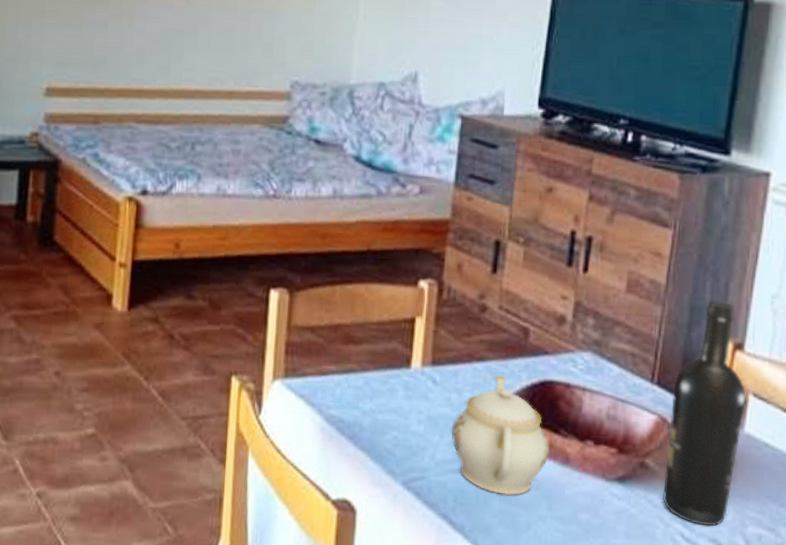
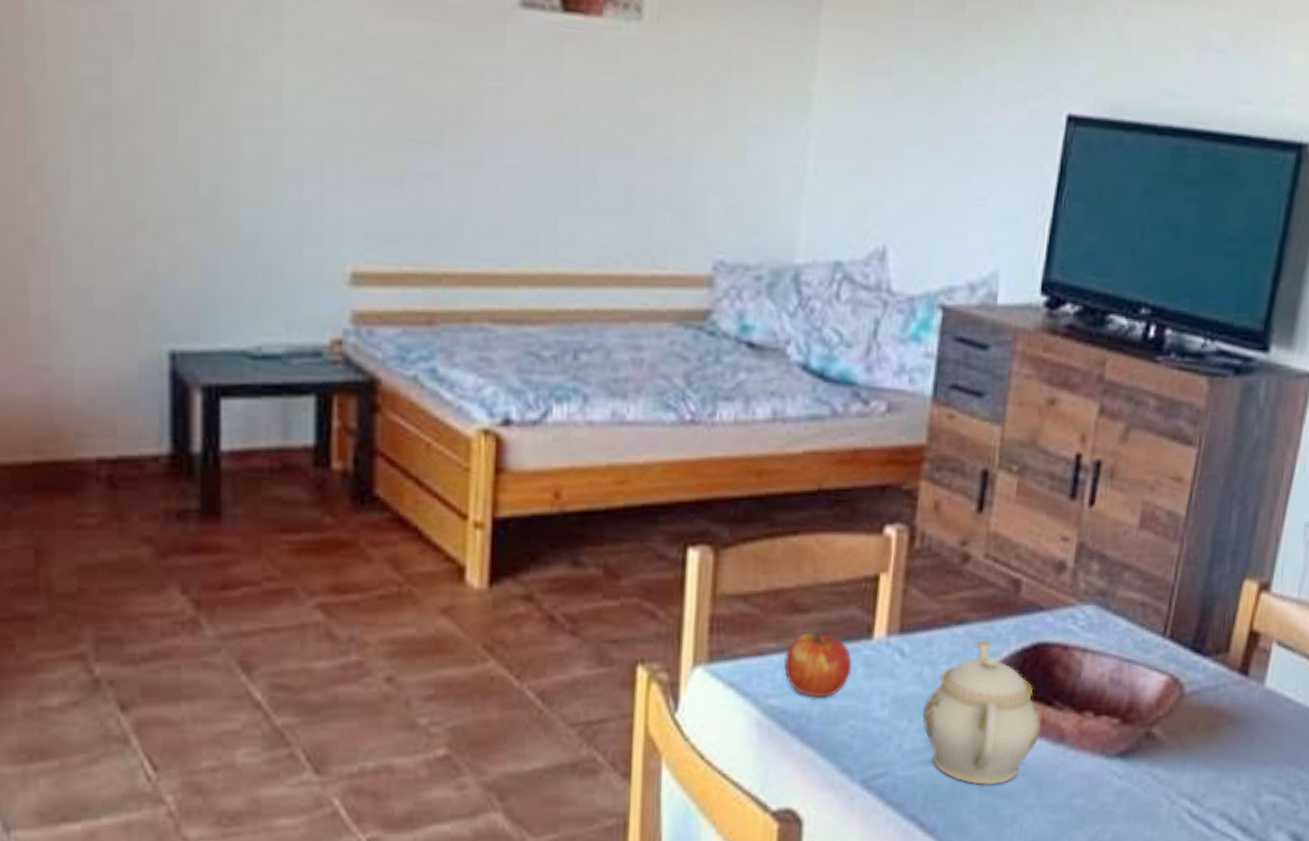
apple: none [342,359,395,412] -> present [784,632,853,698]
wine bottle: present [662,300,746,527] -> none [1169,532,1270,800]

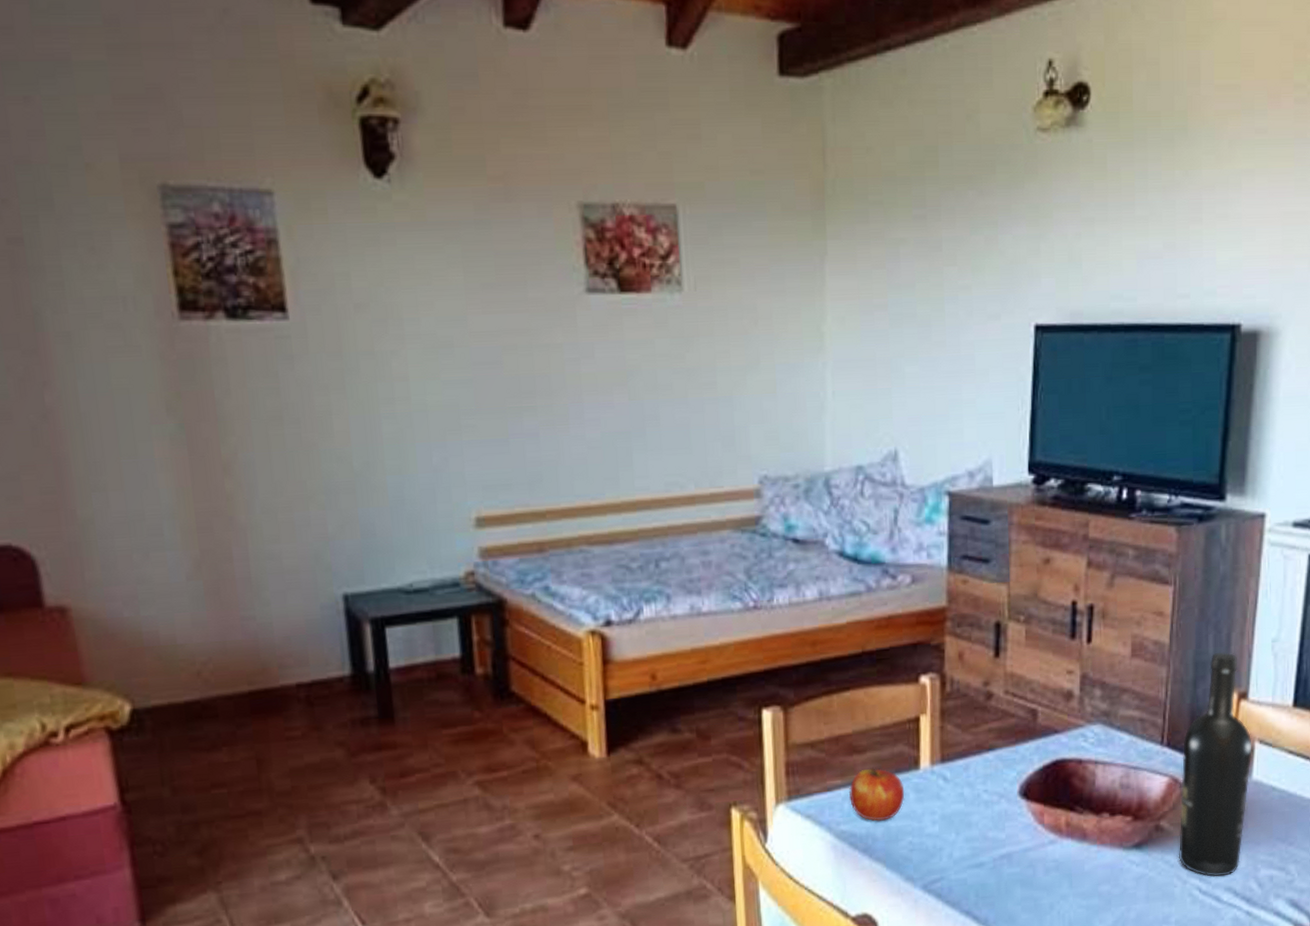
teapot: present [922,640,1041,786] -> none [967,761,1066,882]
wine bottle: none [1169,532,1270,800] -> present [1178,651,1252,877]

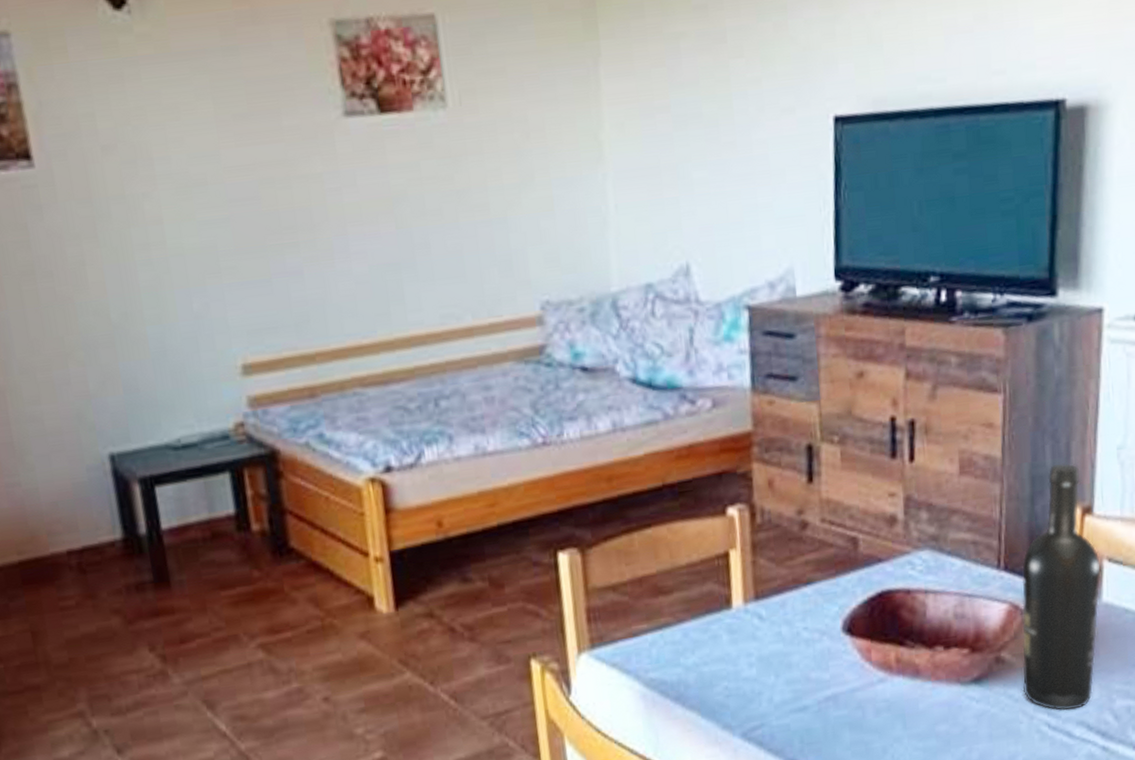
apple: present [849,768,905,821] -> none [656,609,718,667]

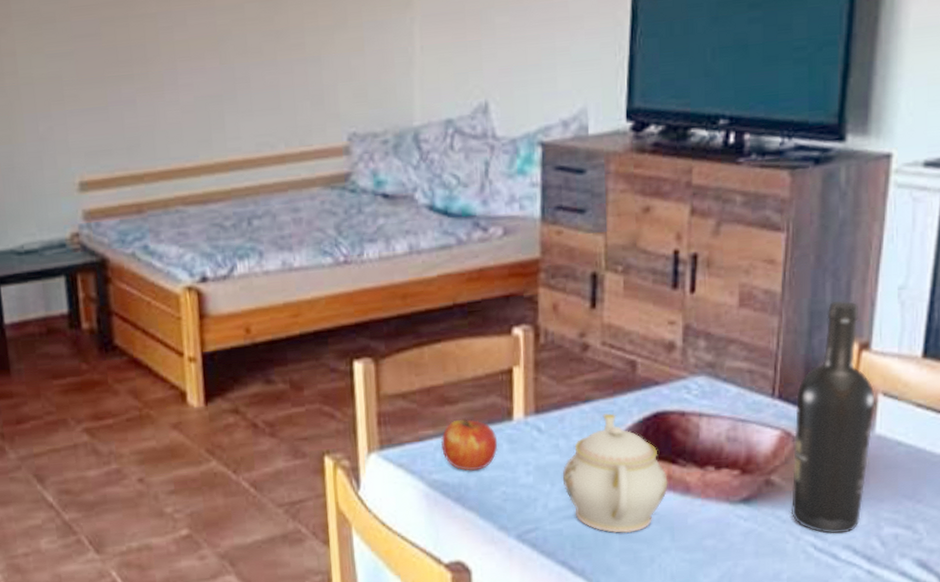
apple: none [656,609,718,667] -> present [441,418,498,471]
teapot: none [786,595,897,725] -> present [562,413,668,534]

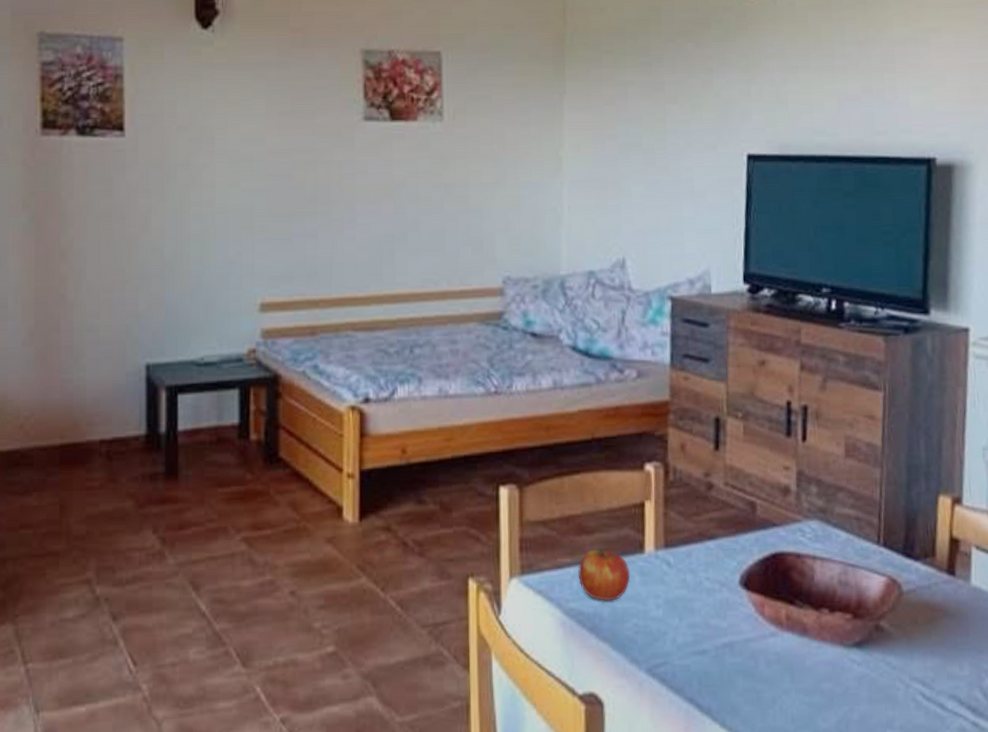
teapot: present [562,413,668,534] -> none [689,551,787,673]
wine bottle: present [790,300,875,534] -> none [899,456,970,683]

